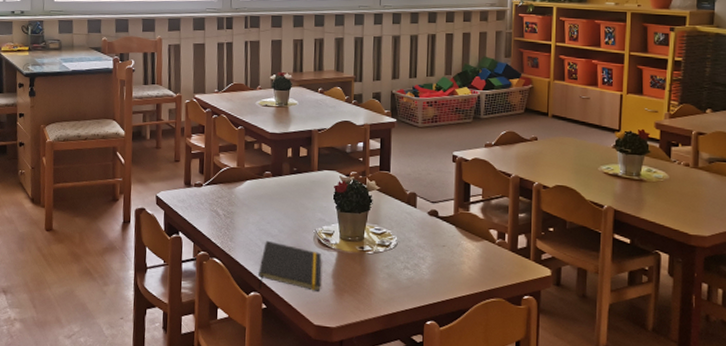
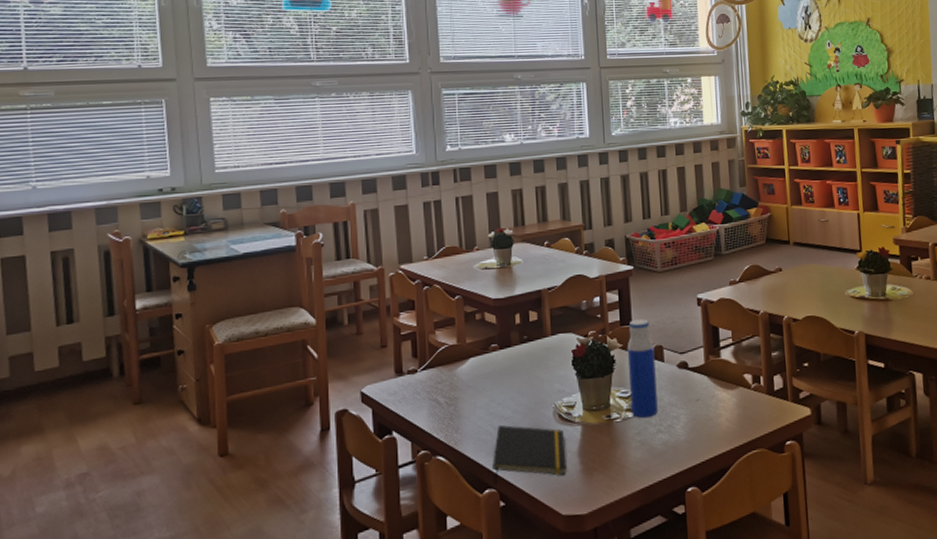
water bottle: none [382,167,409,254] -> present [627,319,658,418]

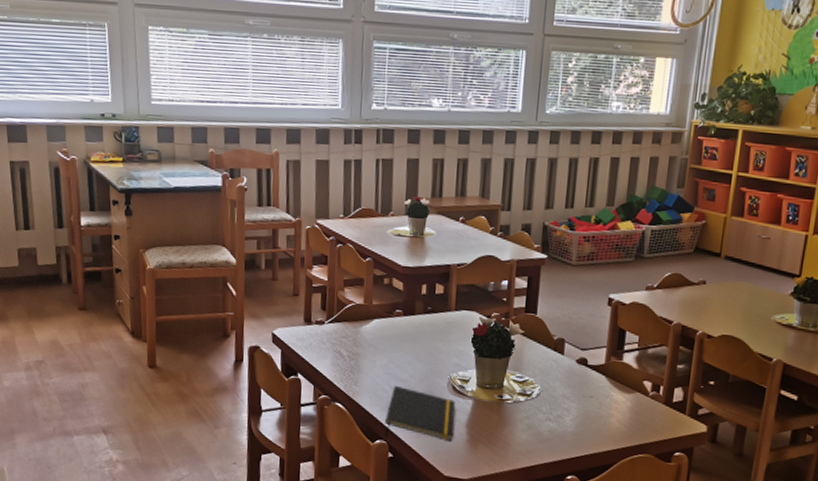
water bottle: present [627,319,658,418] -> none [523,309,556,404]

